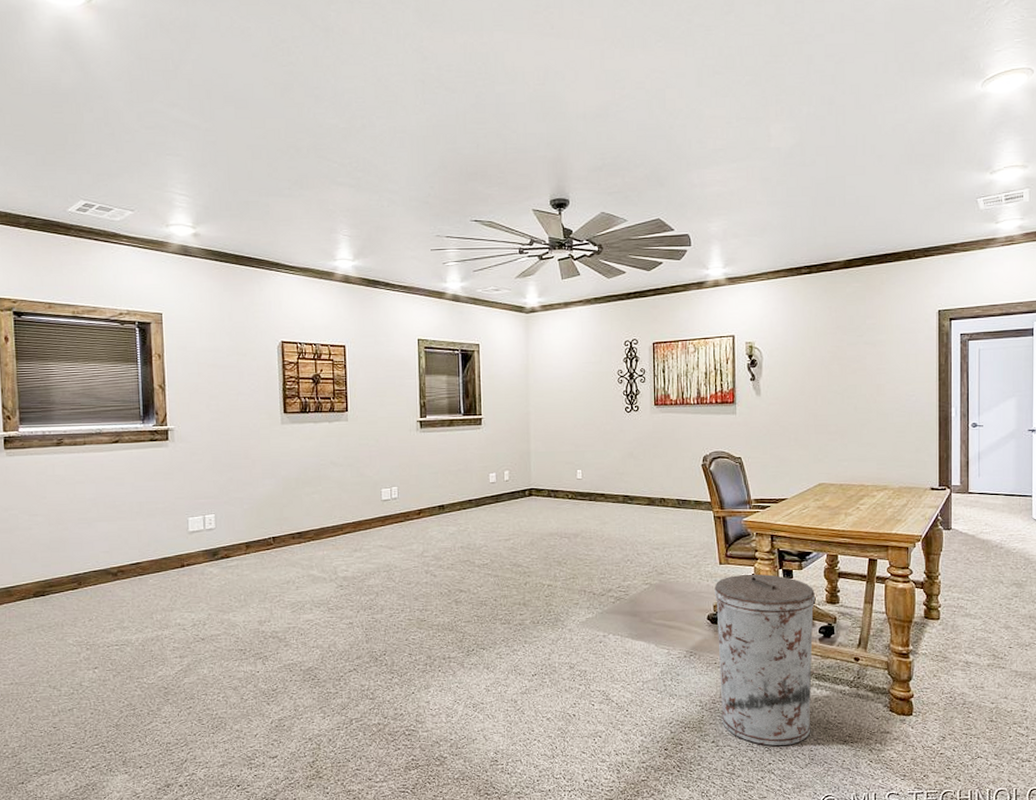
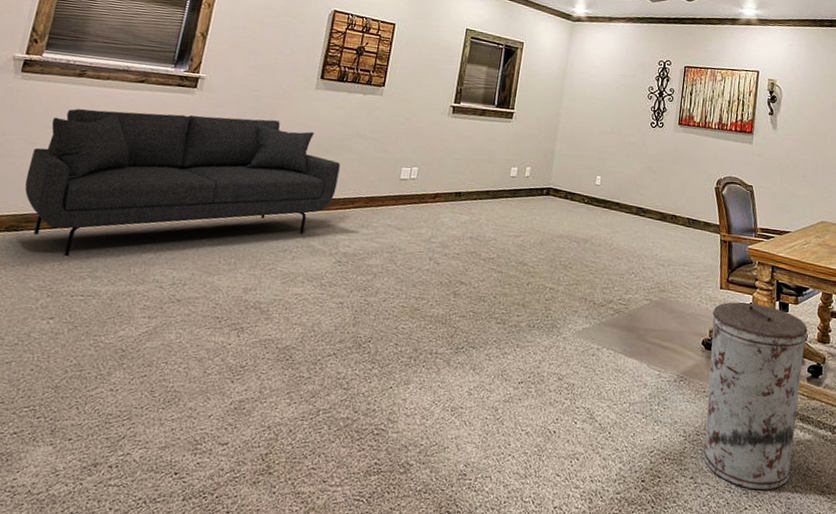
sofa: none [37,461,323,613] -> present [24,109,341,257]

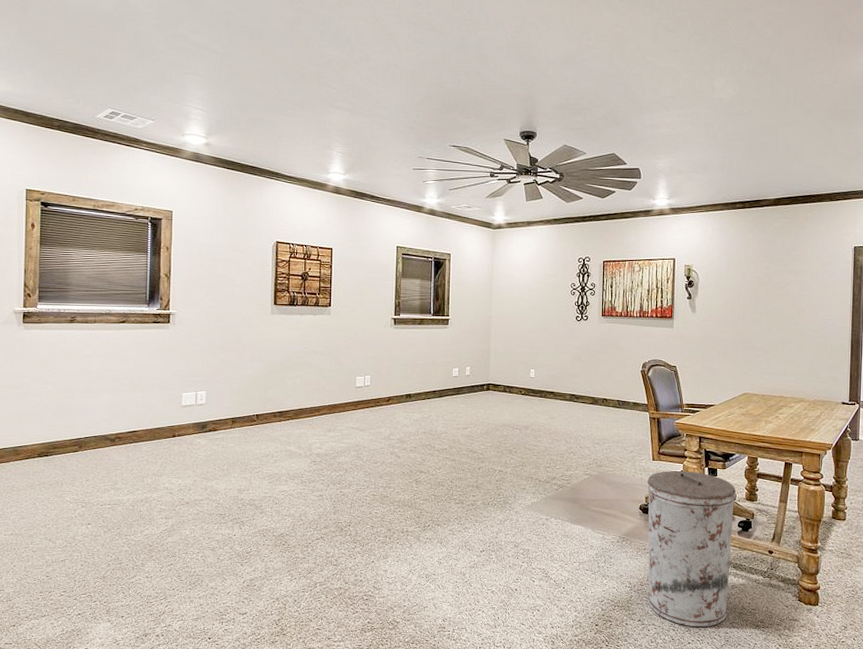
sofa: present [24,109,341,257] -> none [45,345,303,474]

